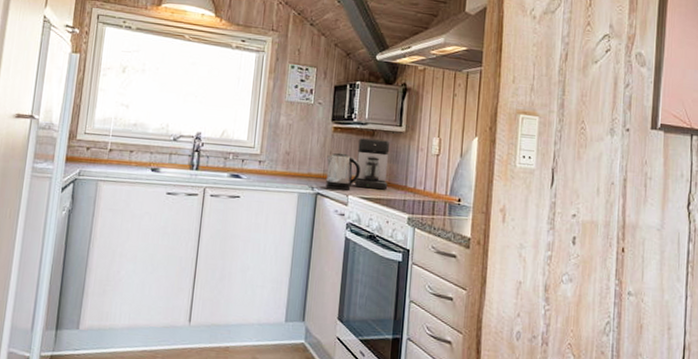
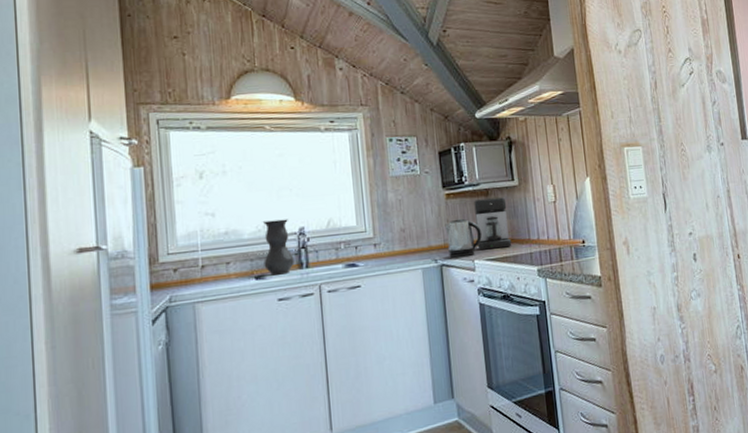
vase: none [161,120,189,172] -> present [262,219,294,276]

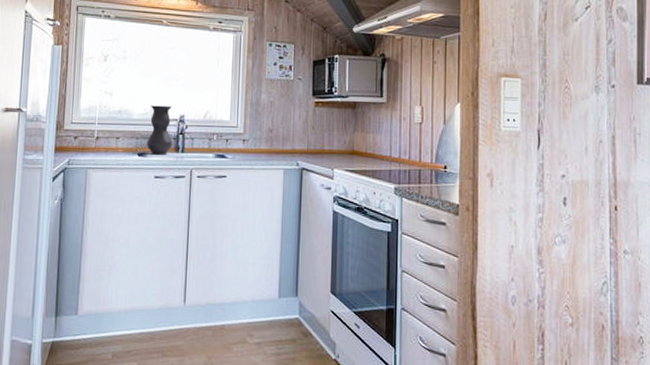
kettle: present [445,218,482,259] -> none [310,127,344,165]
coffee maker: present [474,197,512,250] -> none [338,111,373,161]

